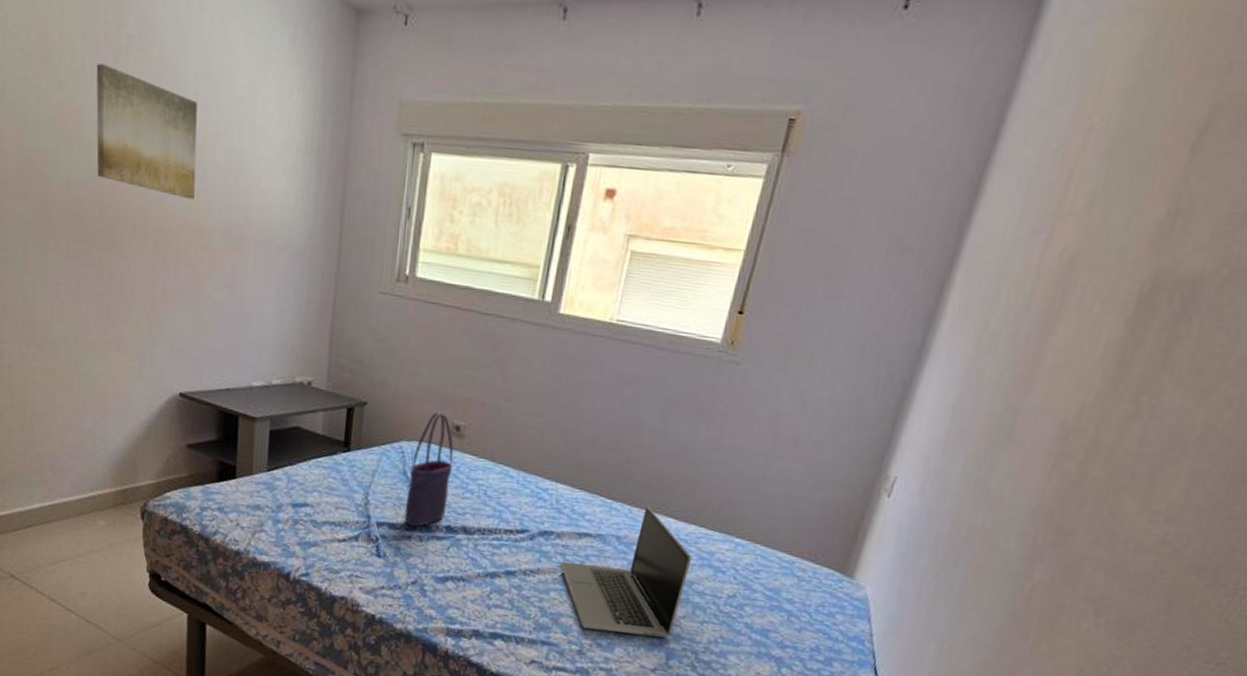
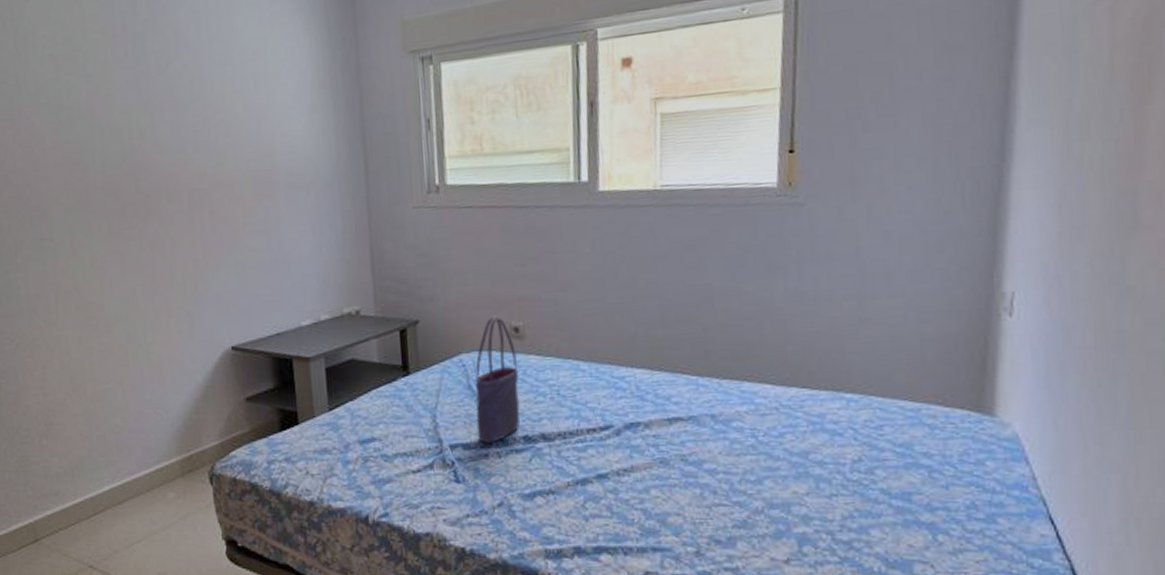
wall art: present [96,64,197,200] -> none [117,51,221,157]
laptop: present [560,506,693,638] -> none [655,376,802,525]

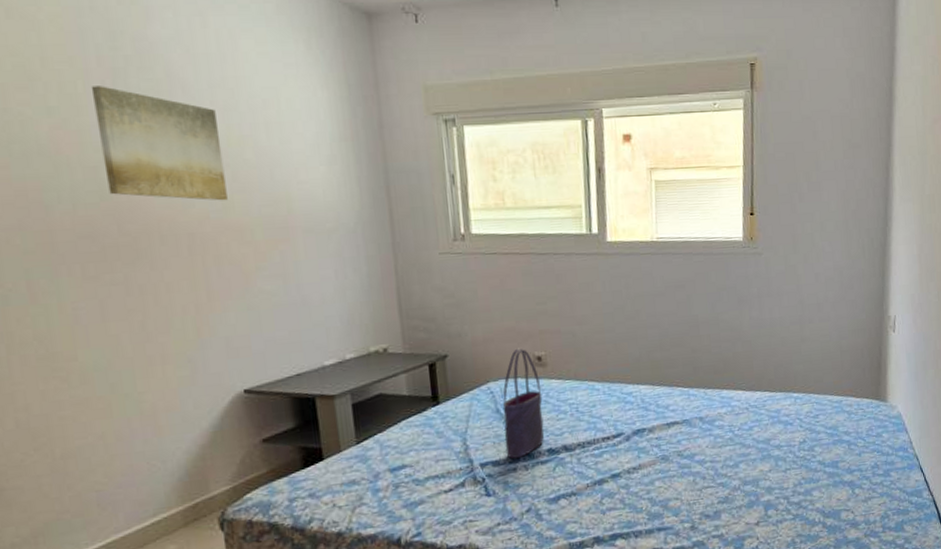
wall art: none [117,51,221,157] -> present [91,86,228,201]

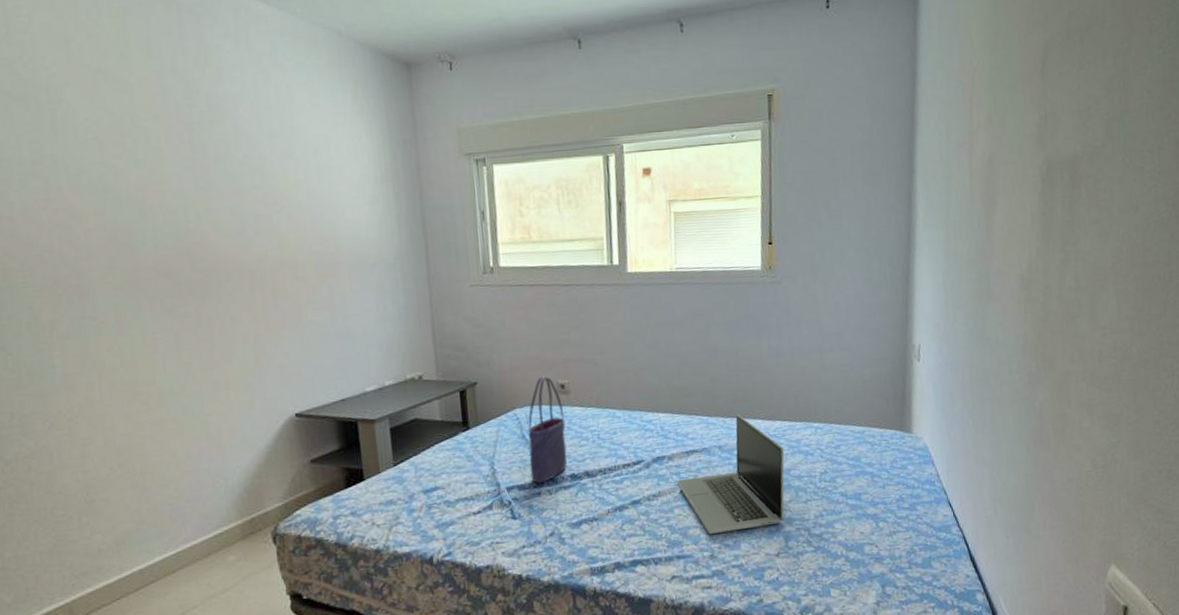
wall art: present [91,86,228,201] -> none [171,139,284,240]
laptop: none [658,386,765,505] -> present [677,414,785,534]

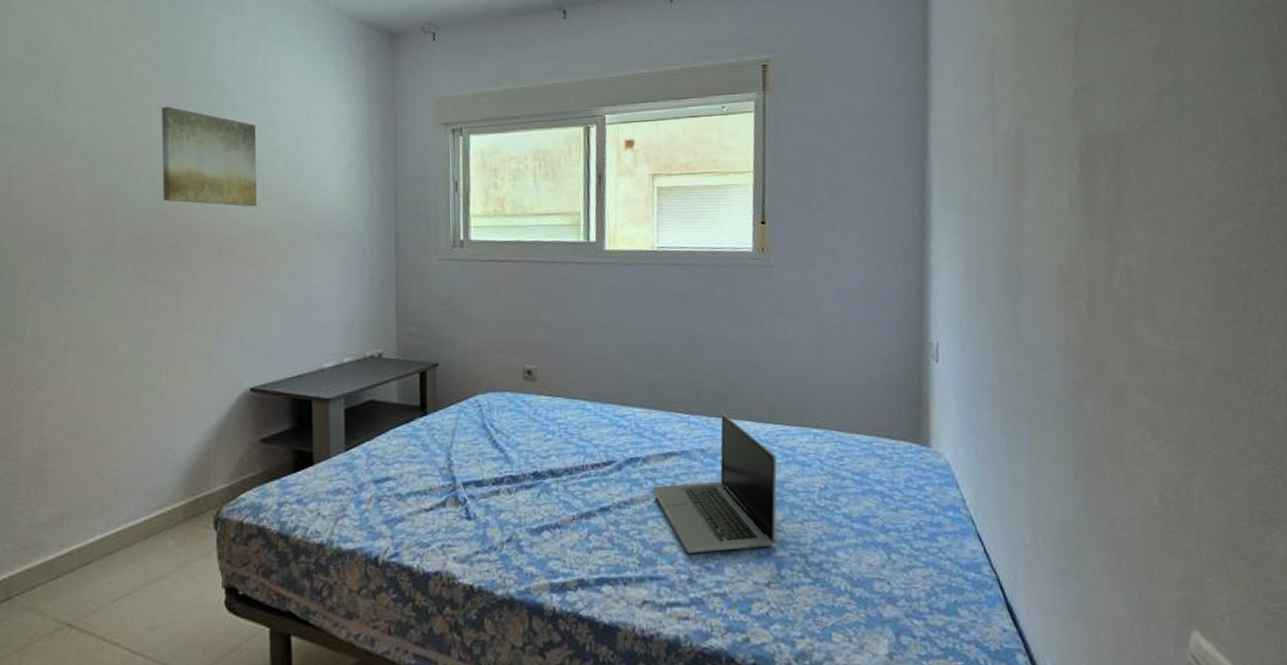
wall art: none [171,139,284,240] -> present [161,107,257,207]
tote bag: present [528,376,567,484] -> none [489,359,531,481]

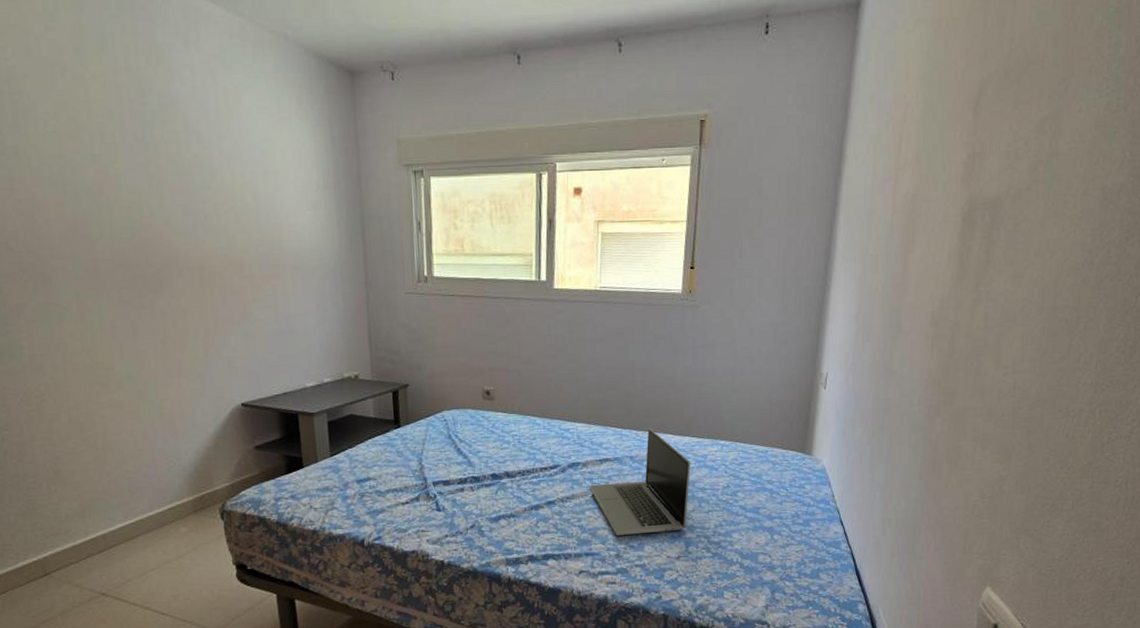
wall art: present [161,107,257,207] -> none [125,136,231,240]

